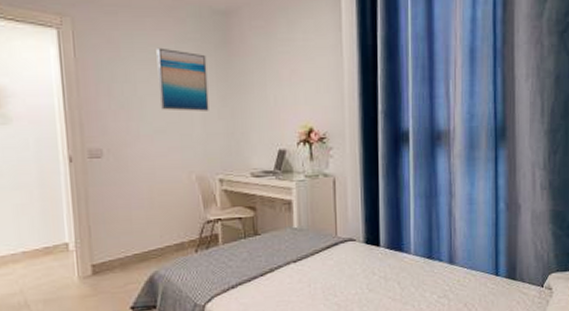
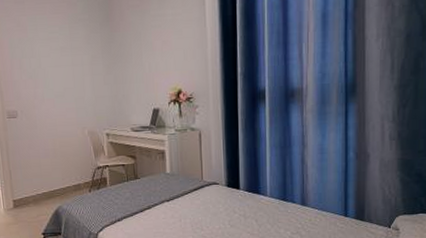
wall art: present [156,47,209,111] -> none [54,28,97,79]

